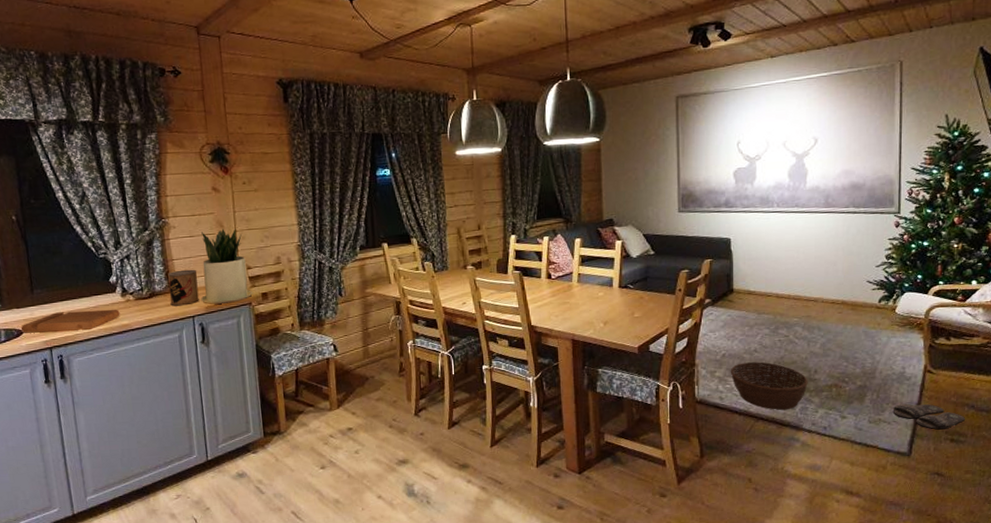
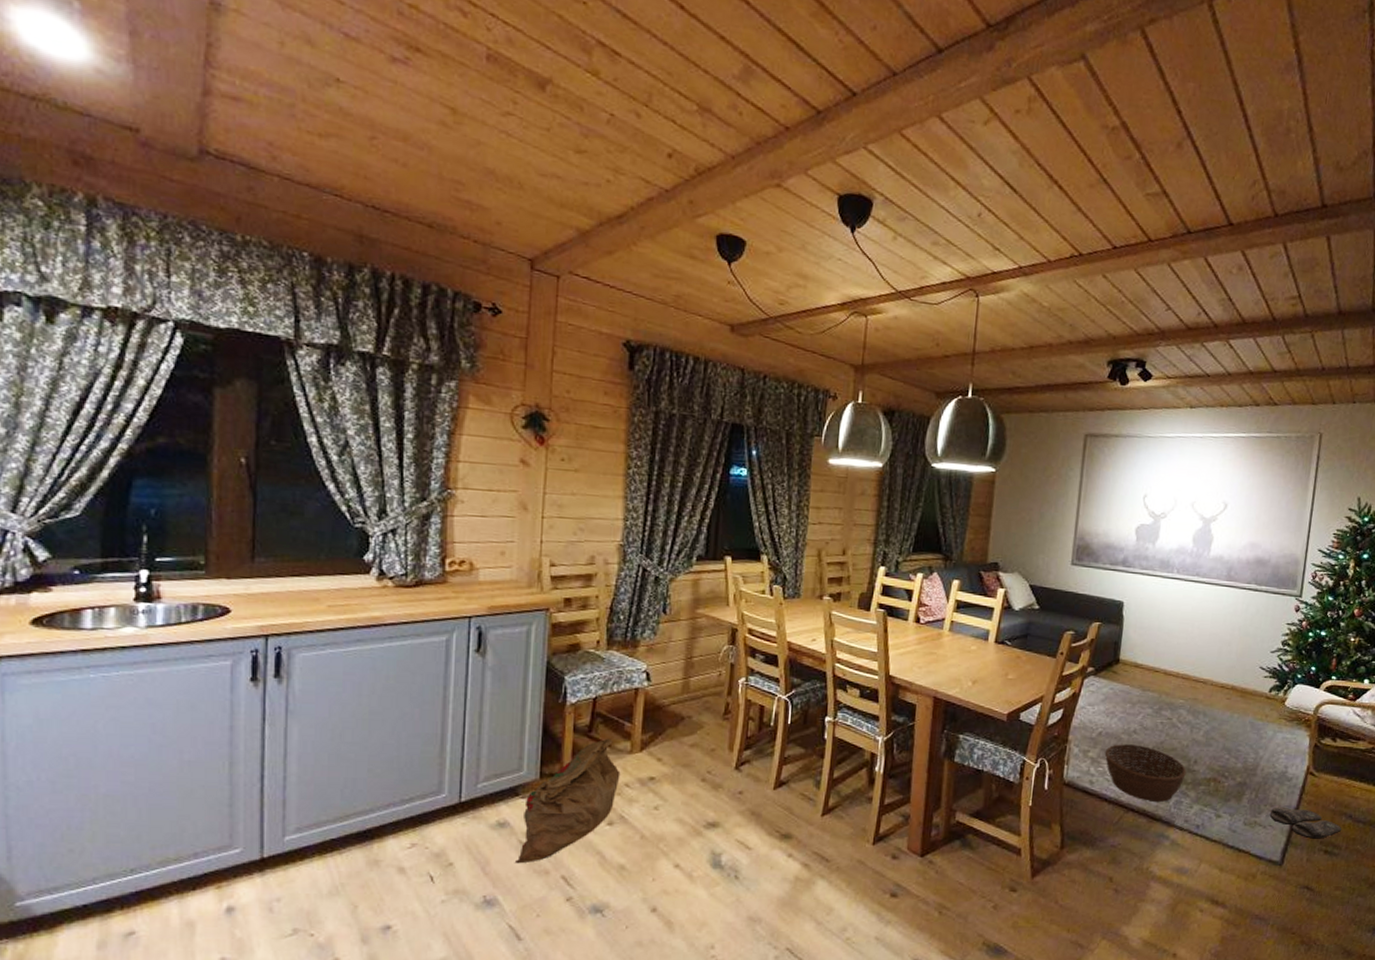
cutting board: present [21,309,120,333] -> none [228,590,371,619]
tin can: present [168,269,199,306] -> none [442,556,484,602]
planter: present [200,228,253,305] -> none [483,511,553,607]
bag: none [255,400,325,505] -> present [516,738,621,864]

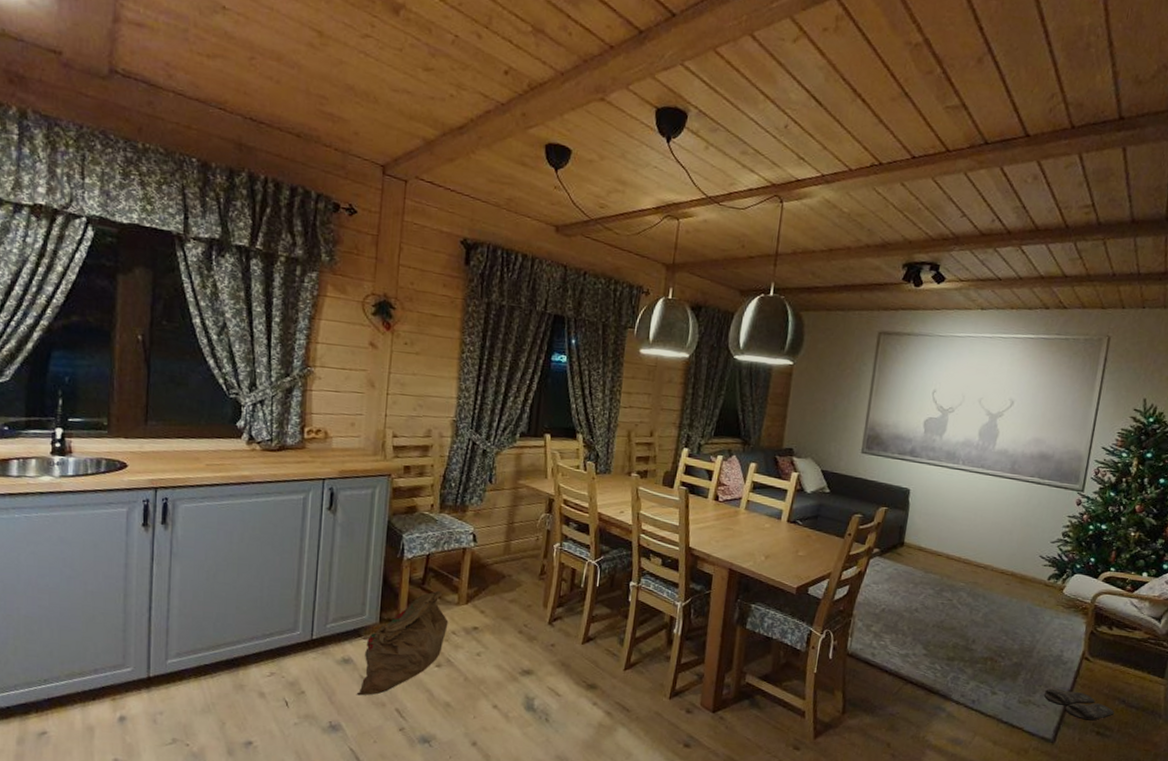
basket: present [1104,744,1187,802] -> none [886,620,965,677]

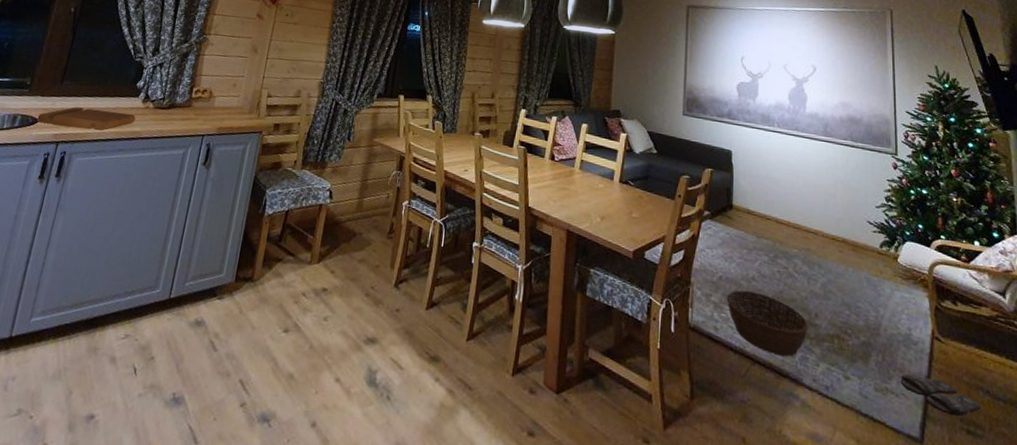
cutting board: none [125,449,242,476] -> present [37,107,136,131]
bag: present [357,590,449,696] -> none [204,248,300,364]
basket: none [886,620,965,677] -> present [726,290,808,357]

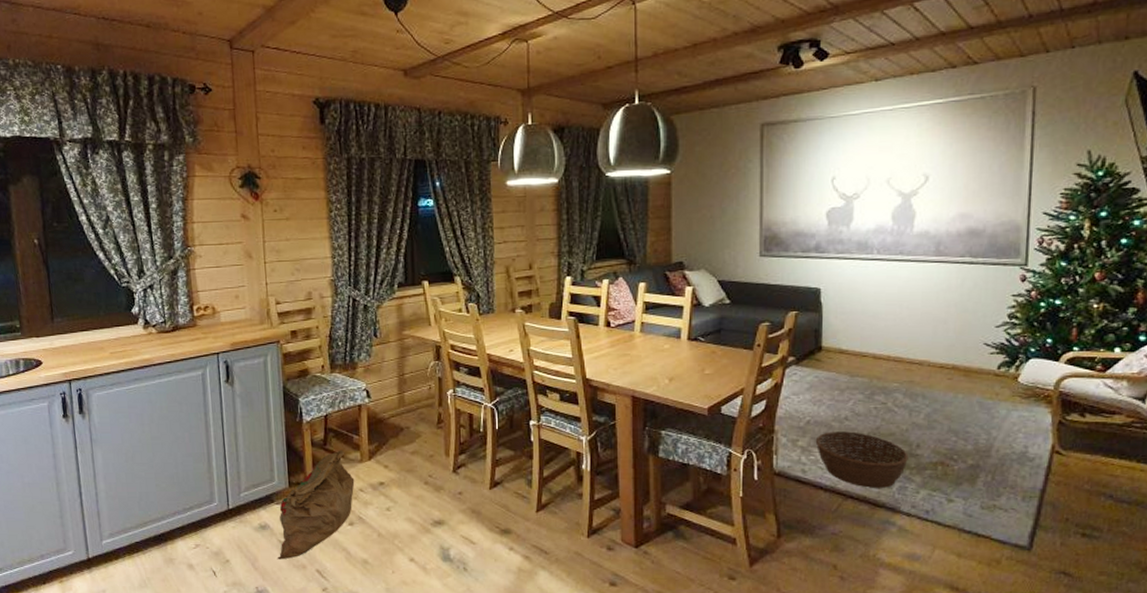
cutting board: present [37,107,136,131] -> none [40,342,142,364]
bag: none [204,248,300,364] -> present [278,450,355,560]
slippers: present [901,373,981,416] -> none [1012,488,1101,521]

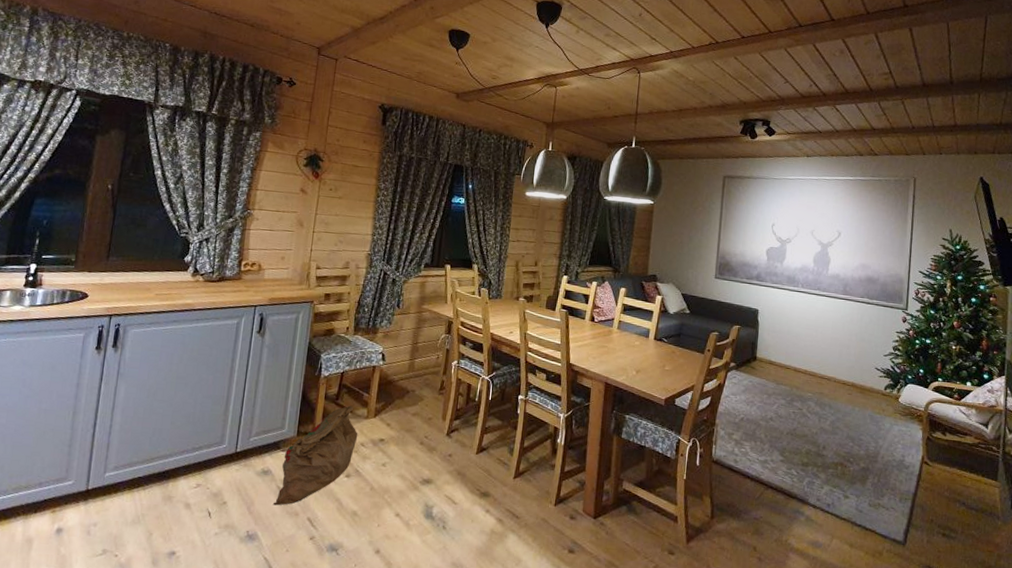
basket: present [815,431,909,488] -> none [746,429,817,482]

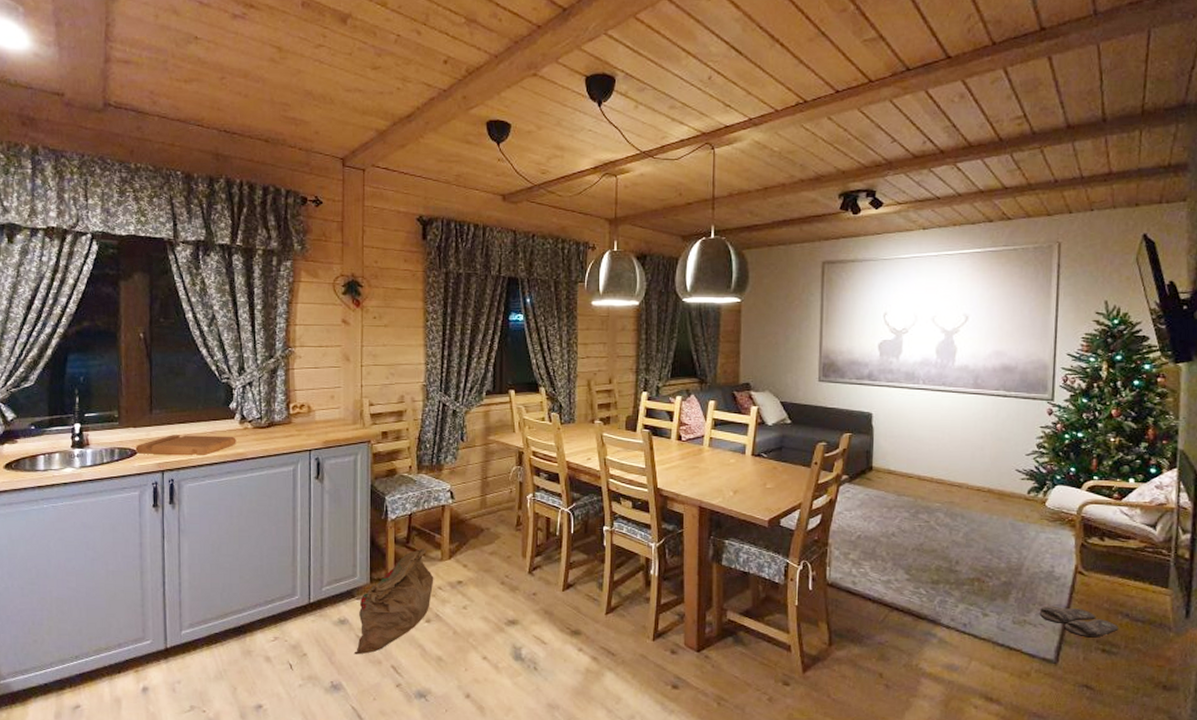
cutting board: none [86,281,187,304] -> present [135,435,236,456]
slippers: none [892,491,956,523] -> present [1040,605,1118,638]

